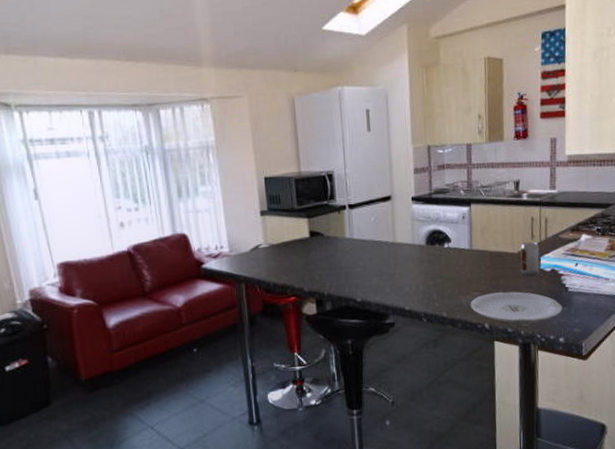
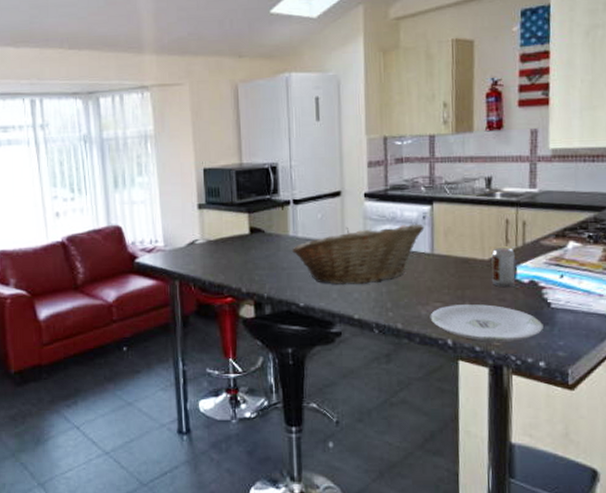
fruit basket: none [349,223,464,280] -> present [292,223,425,285]

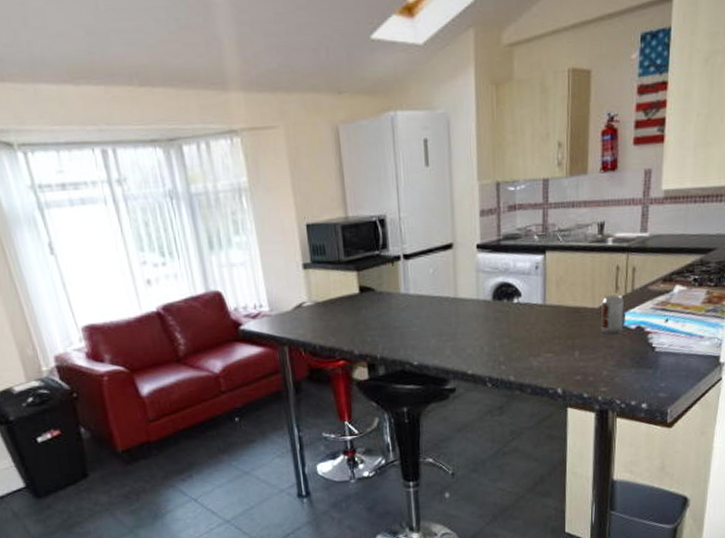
fruit basket: present [292,223,425,285] -> none [404,274,537,341]
plate: present [430,304,543,342] -> none [541,352,647,389]

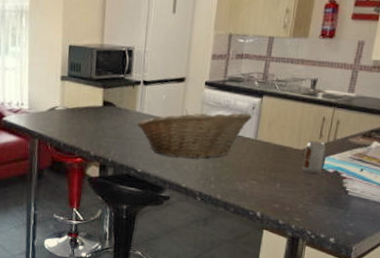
fruit basket: none [404,274,537,341] -> present [137,109,253,159]

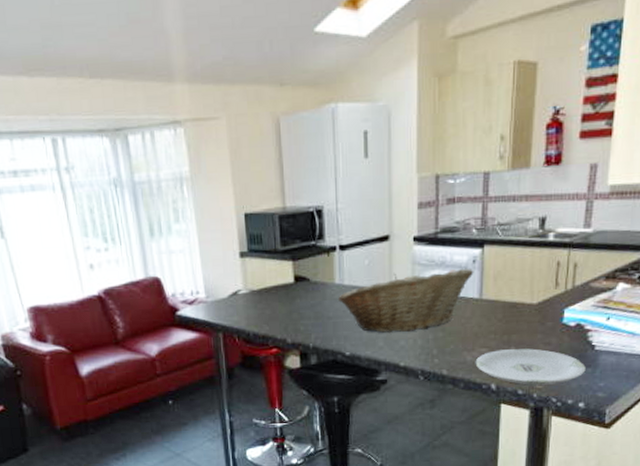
plate: none [245,184,339,220] -> present [475,348,586,385]
beverage can: present [302,140,326,174] -> none [538,291,564,331]

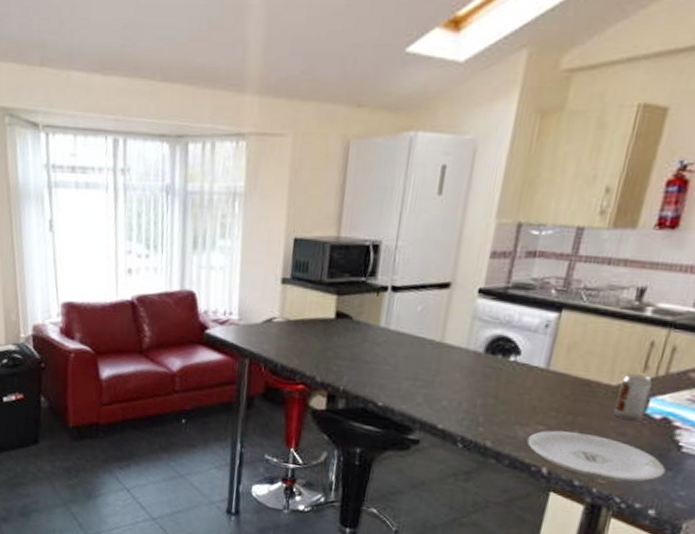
fruit basket: present [338,268,474,333] -> none [380,325,545,393]
beverage can: none [538,291,564,331] -> present [613,373,653,421]

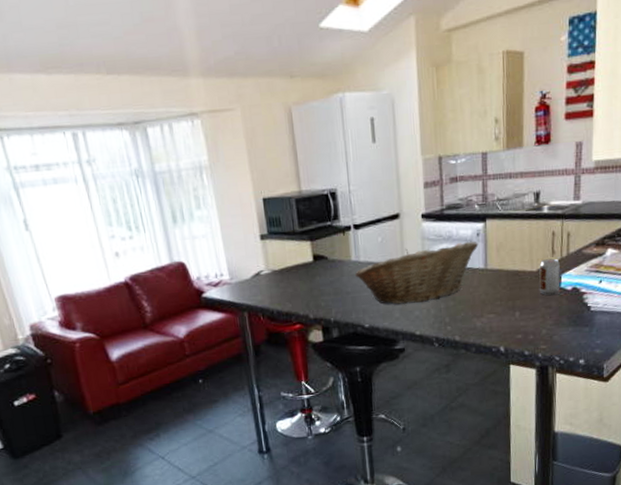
fruit basket: none [380,325,545,393] -> present [355,240,479,305]
plate: present [527,430,666,483] -> none [484,312,584,346]

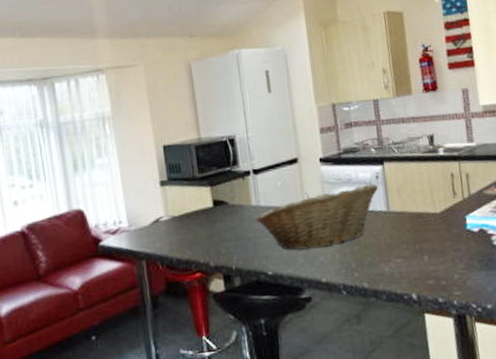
beverage can: present [538,258,560,295] -> none [442,200,466,238]

